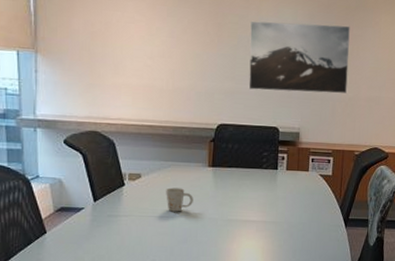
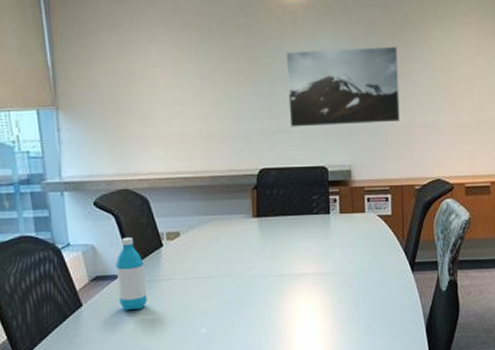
water bottle: none [80,175,107,241] -> present [115,238,147,311]
mug: present [166,187,193,212] -> none [208,243,239,271]

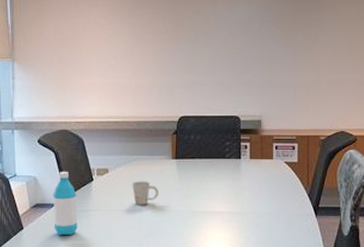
mug: none [208,243,239,271] -> present [132,181,159,205]
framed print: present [286,46,400,127] -> none [207,10,308,81]

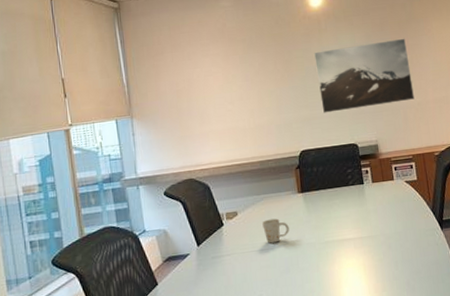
water bottle: present [53,172,78,236] -> none [184,220,213,286]
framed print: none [207,10,308,81] -> present [314,38,415,113]

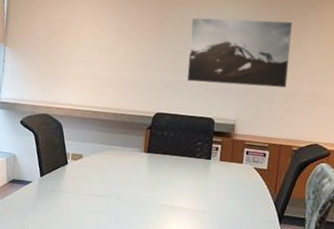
mug: present [262,218,289,244] -> none [103,169,128,193]

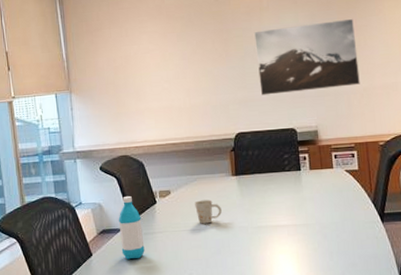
water bottle: none [27,152,51,213] -> present [118,196,145,260]
mug: none [103,169,128,193] -> present [195,199,222,224]

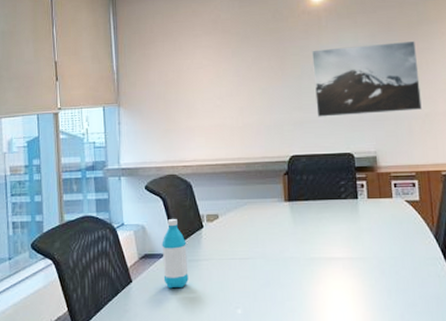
mug: present [195,199,222,224] -> none [244,226,273,253]

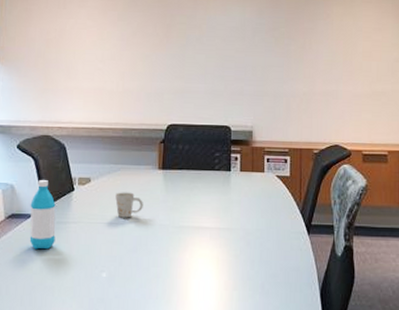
mug: none [244,226,273,253] -> present [115,192,143,218]
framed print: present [312,40,422,117] -> none [198,19,301,89]

